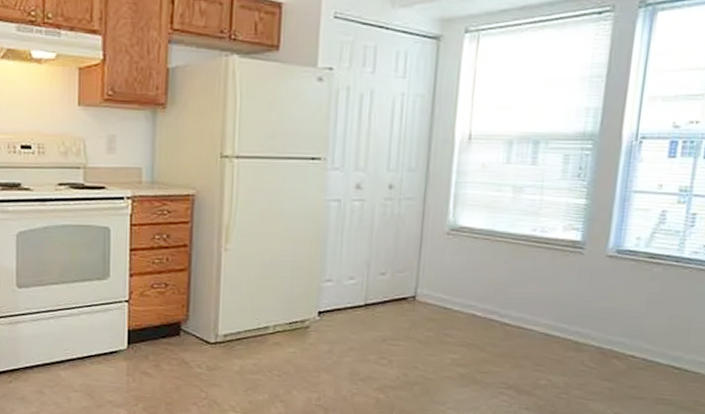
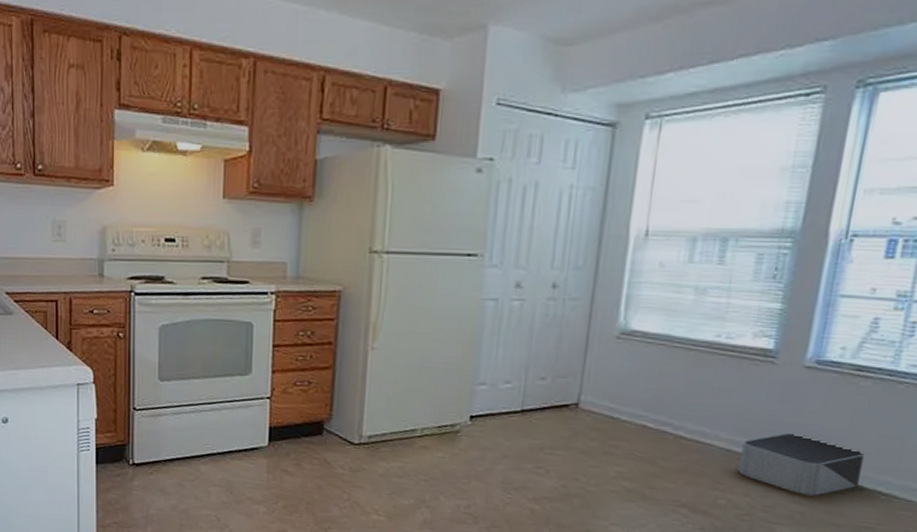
storage bin: none [556,316,660,373] -> present [738,432,866,496]

